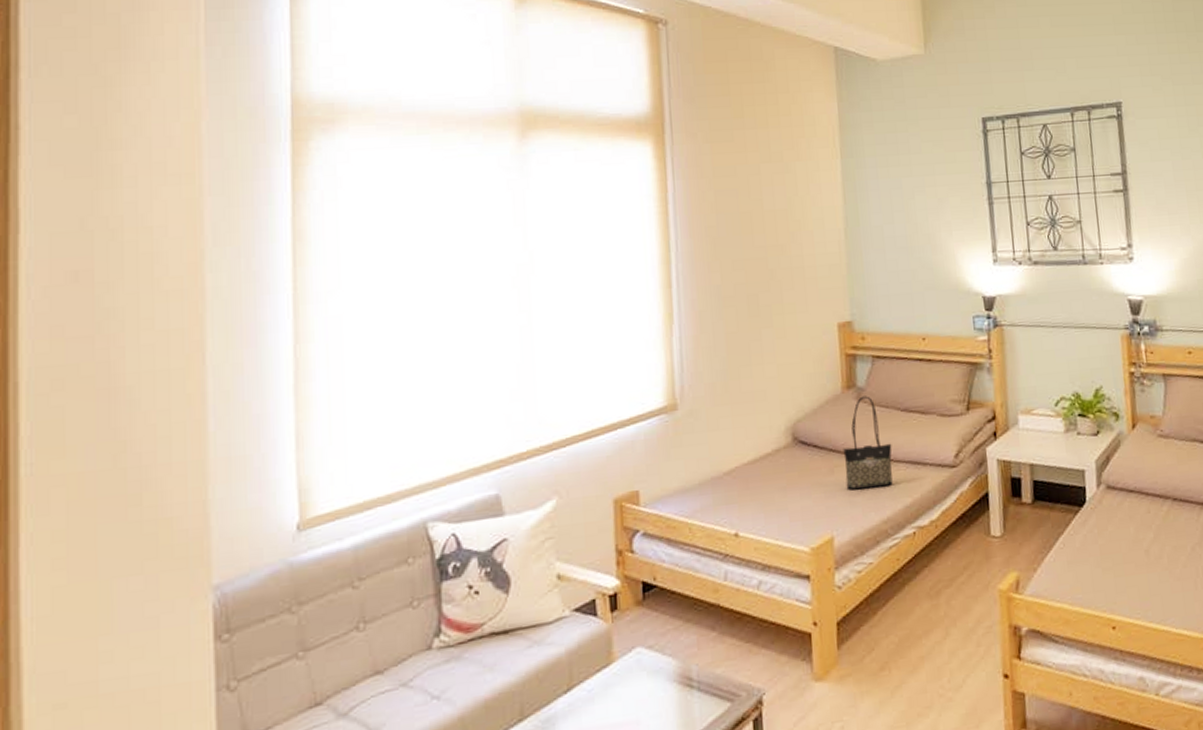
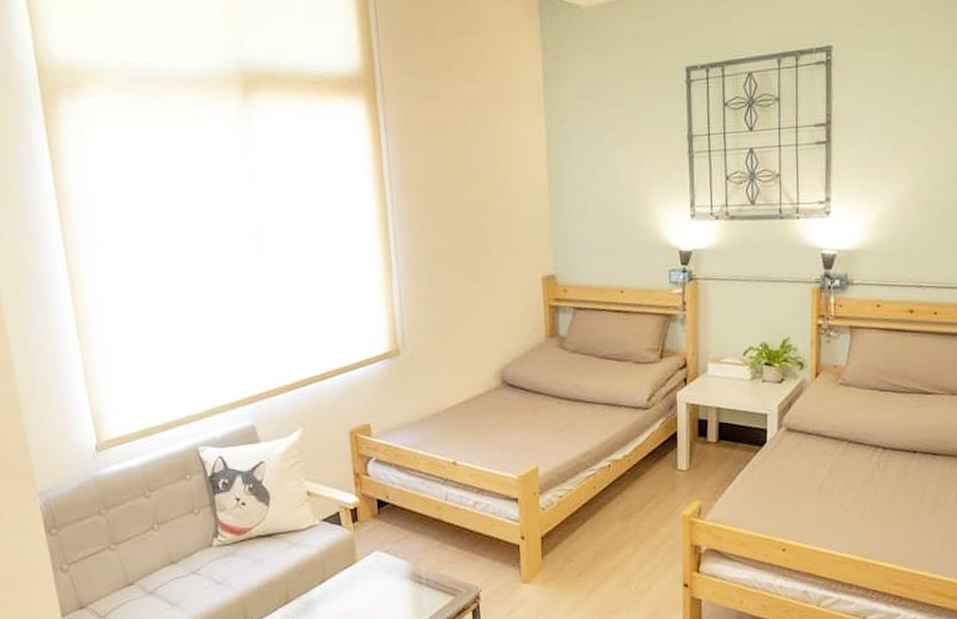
tote bag: present [843,396,893,490] -> none [546,344,591,428]

